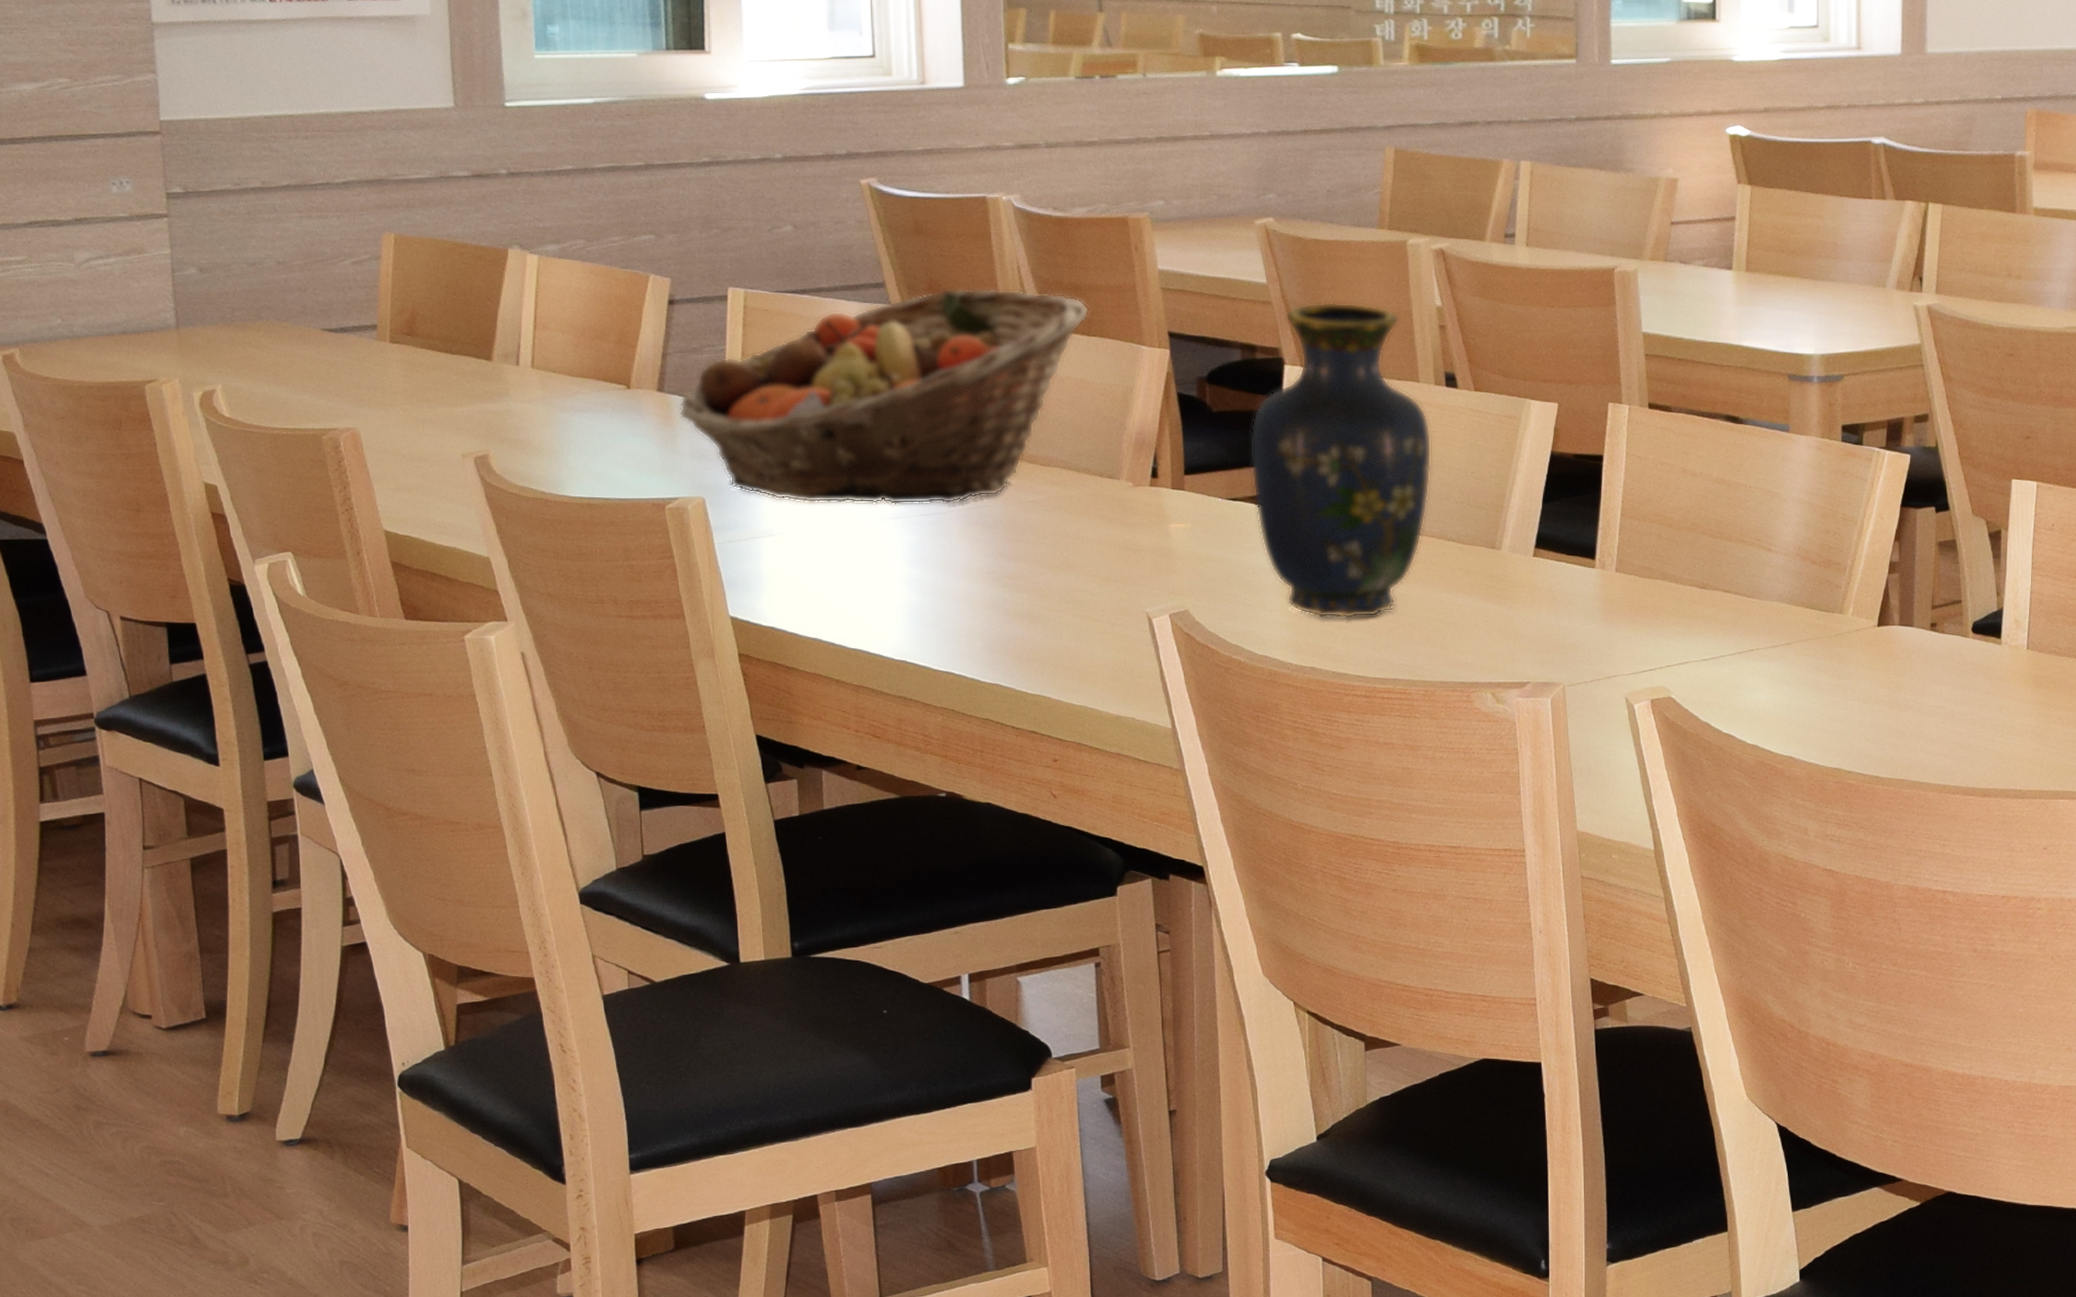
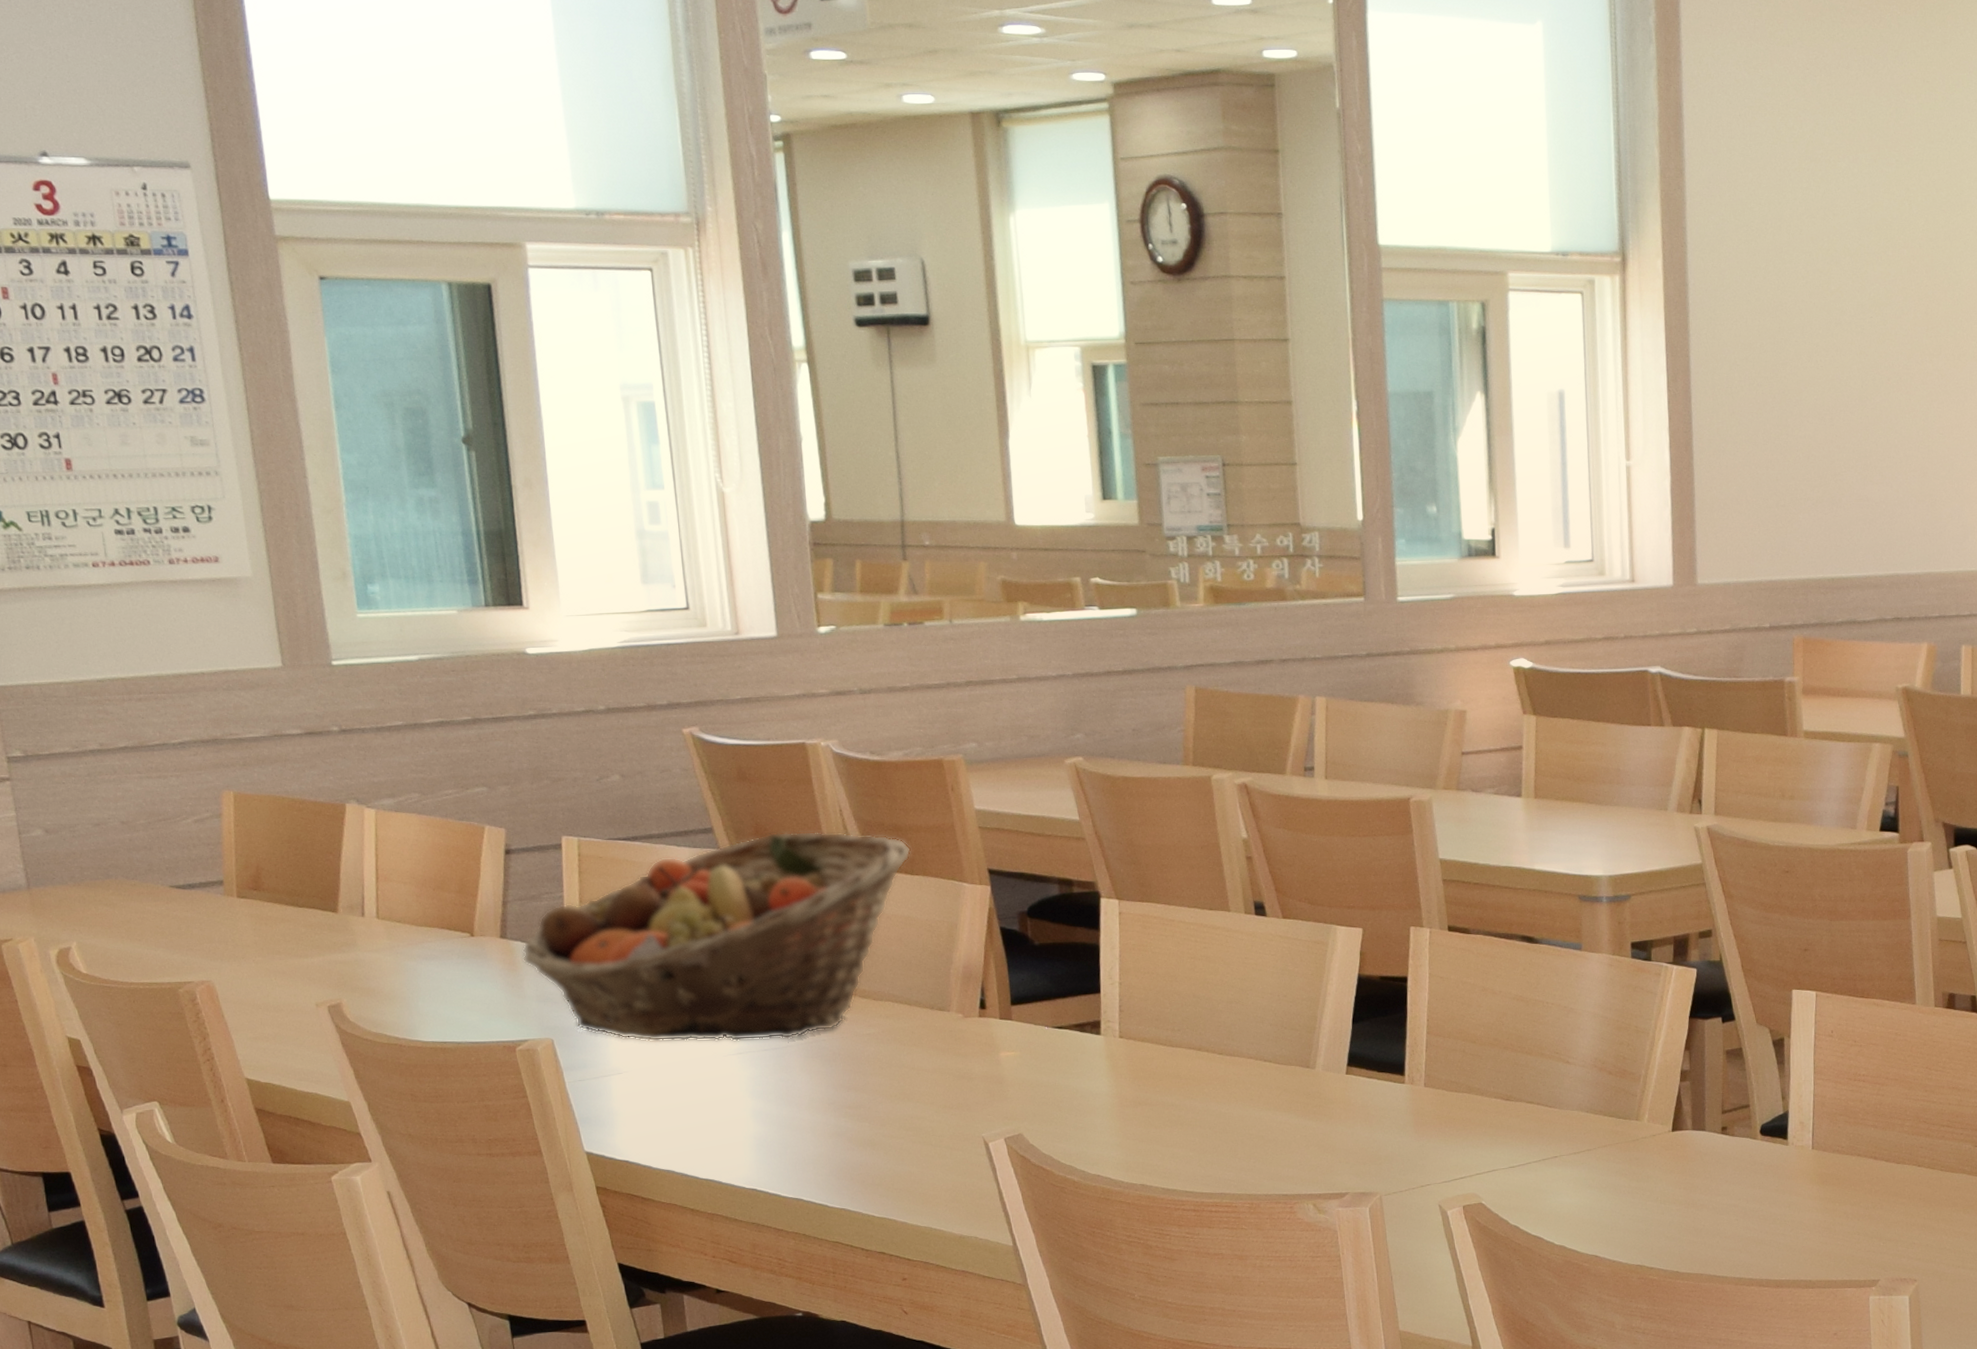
vase: present [1251,302,1432,620] -> none [1072,836,1246,1139]

